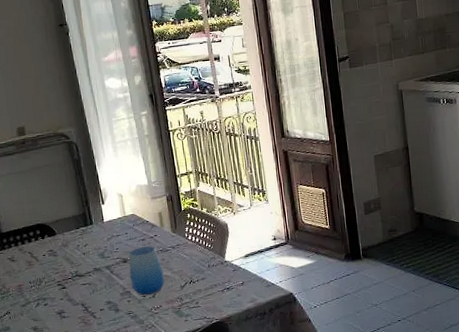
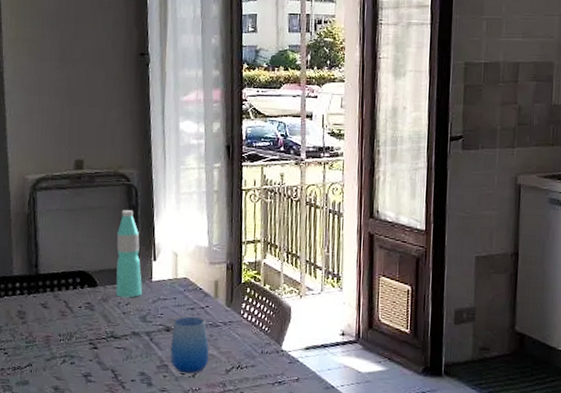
water bottle: none [65,164,97,241] -> present [115,210,142,298]

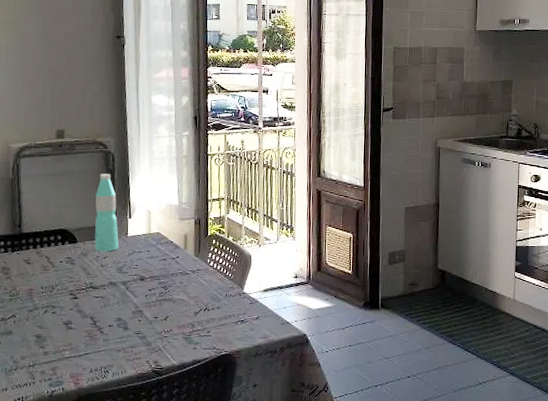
cup: present [170,316,209,374] -> none [145,266,180,317]

